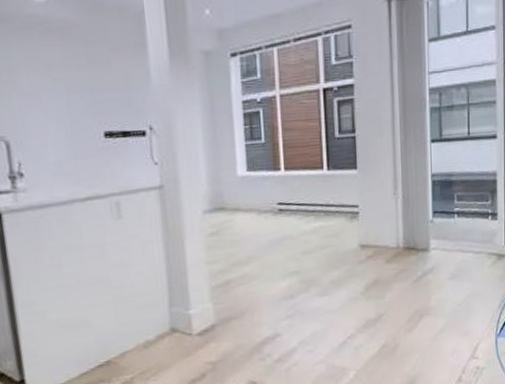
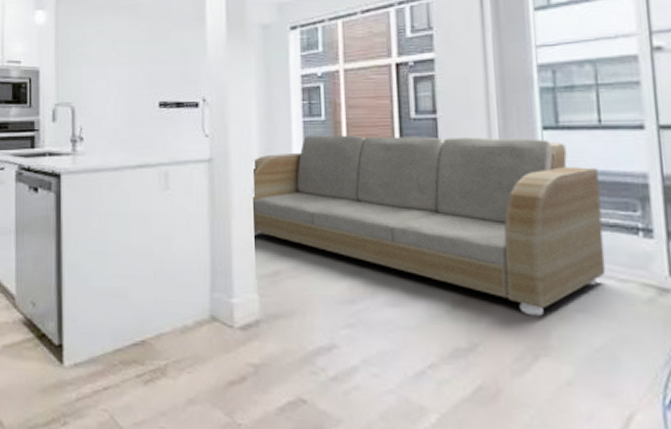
sofa: none [201,149,467,287] -> present [251,135,606,316]

